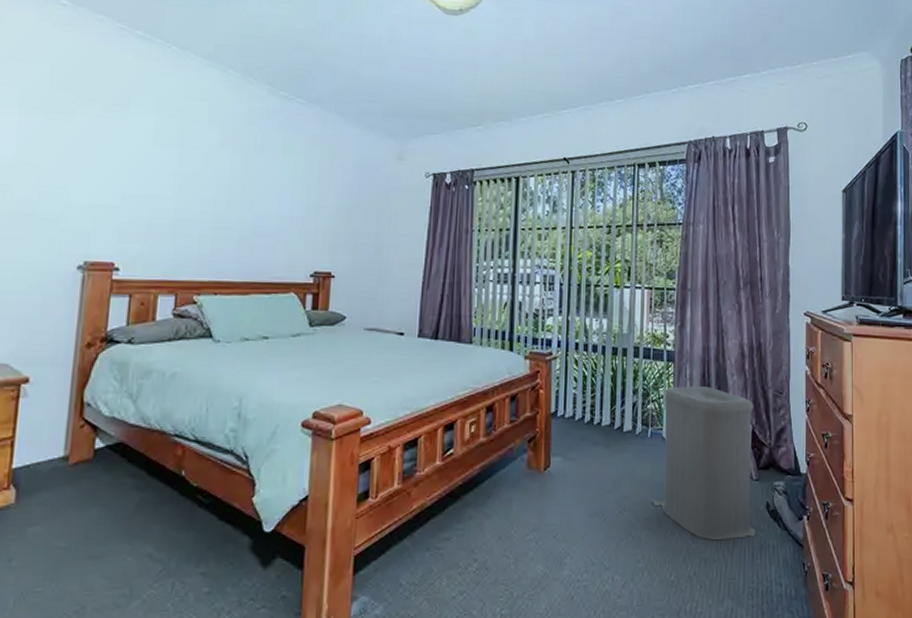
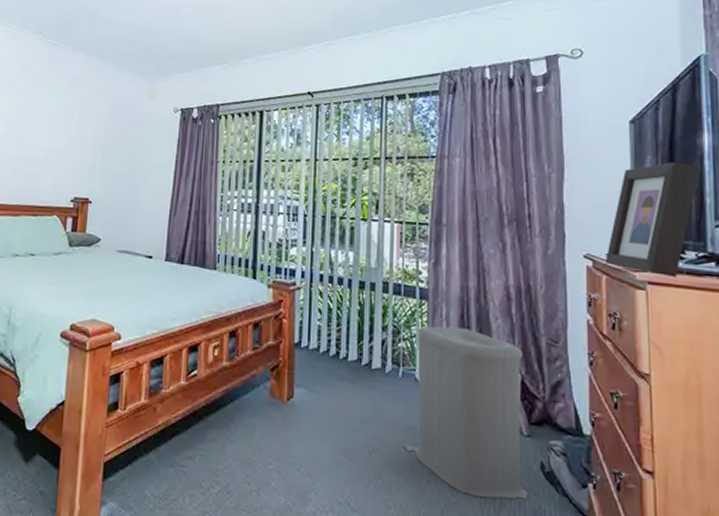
picture frame: none [821,227,895,330] -> present [605,161,701,278]

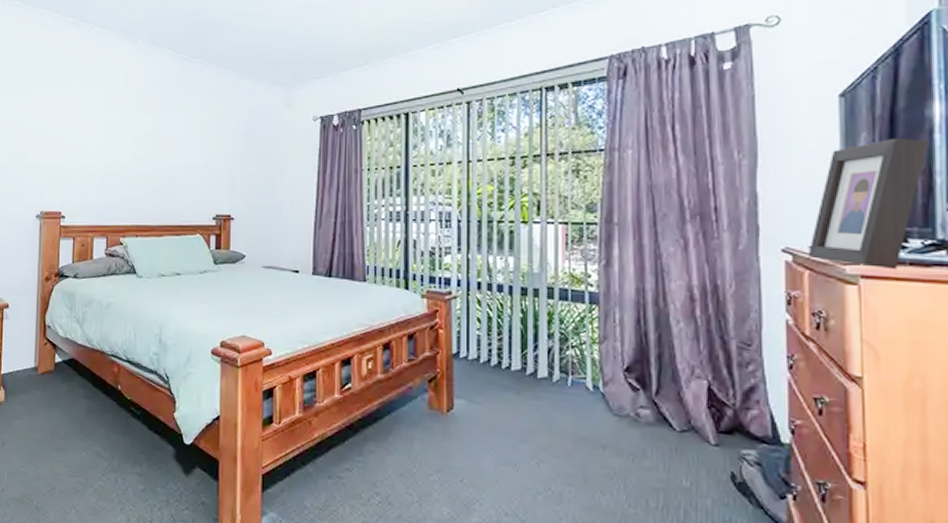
laundry basket: present [404,326,528,500] -> none [575,332,716,511]

